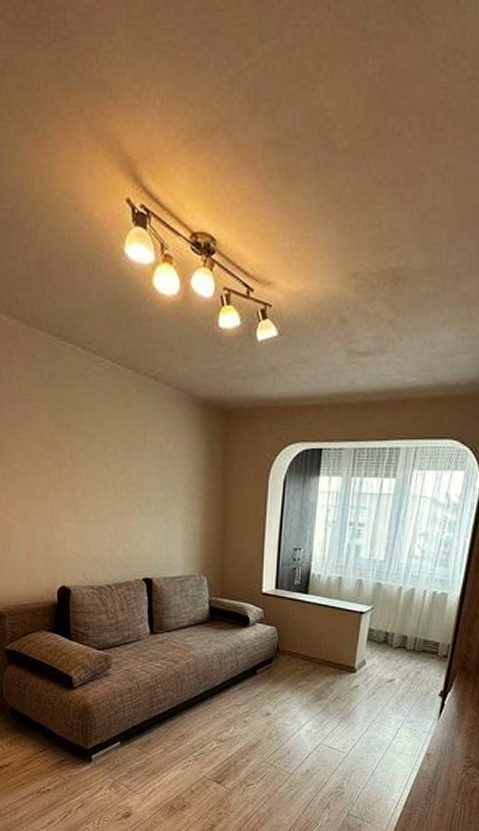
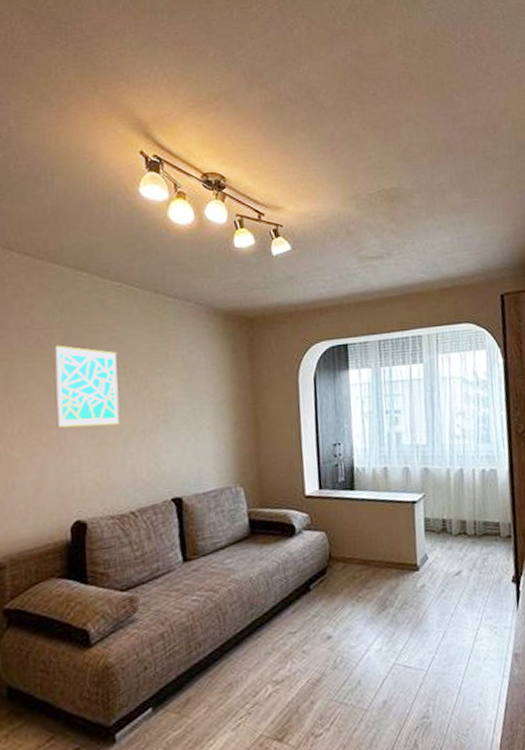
wall art: none [41,418,100,505] -> present [54,345,120,428]

